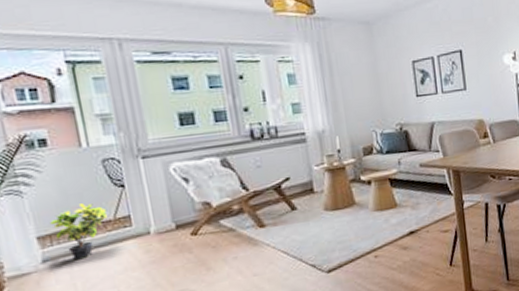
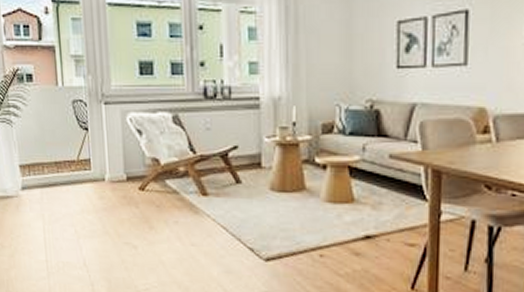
potted plant: present [48,203,108,259] -> none [29,140,73,192]

